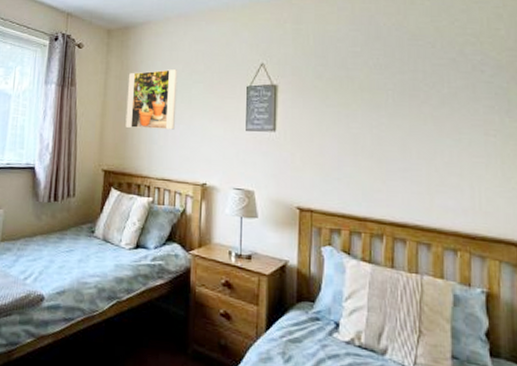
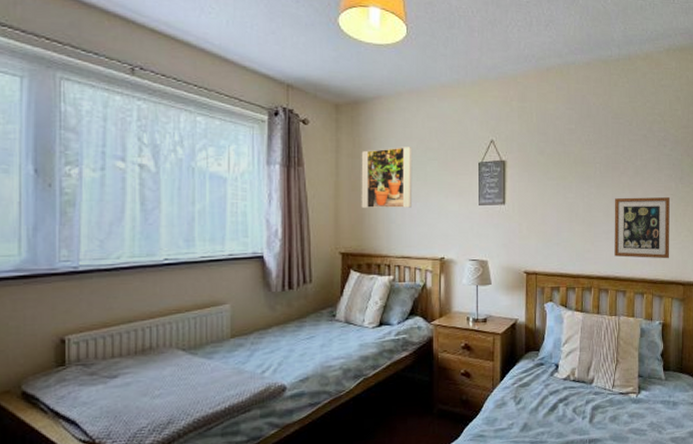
picture frame: none [412,130,495,210] -> present [614,197,670,259]

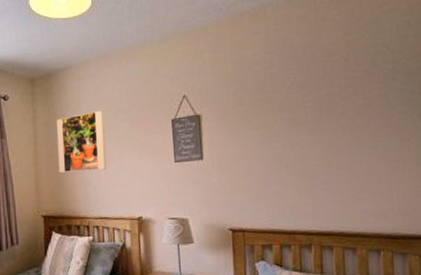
picture frame: present [614,197,670,259] -> none [332,138,413,210]

